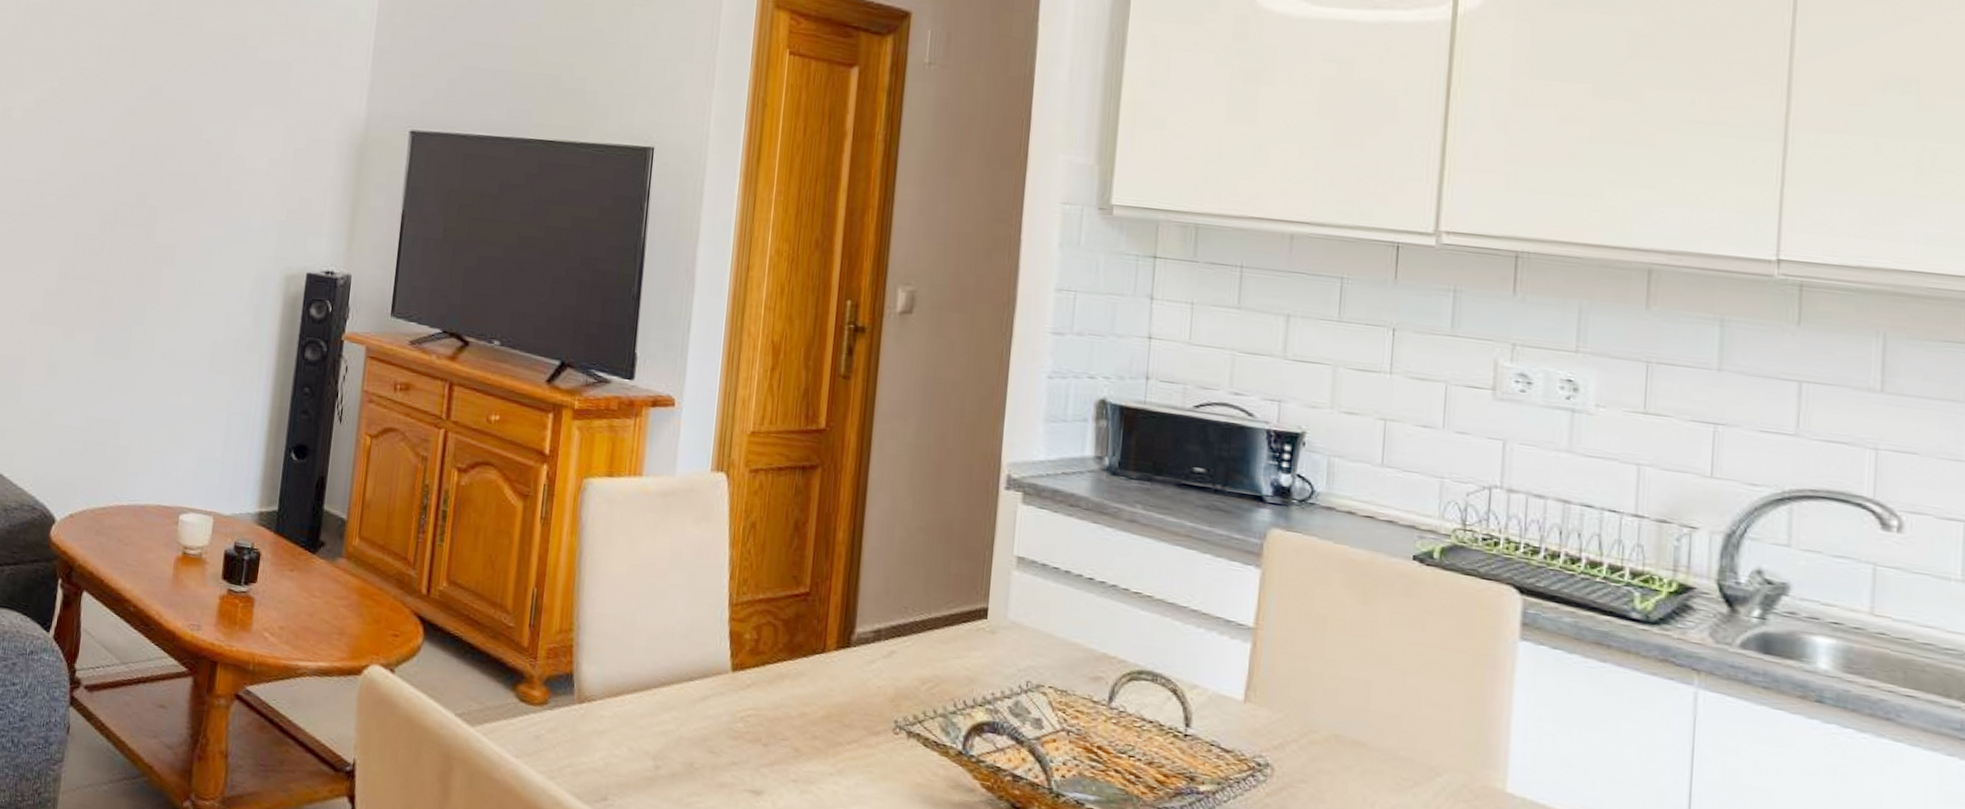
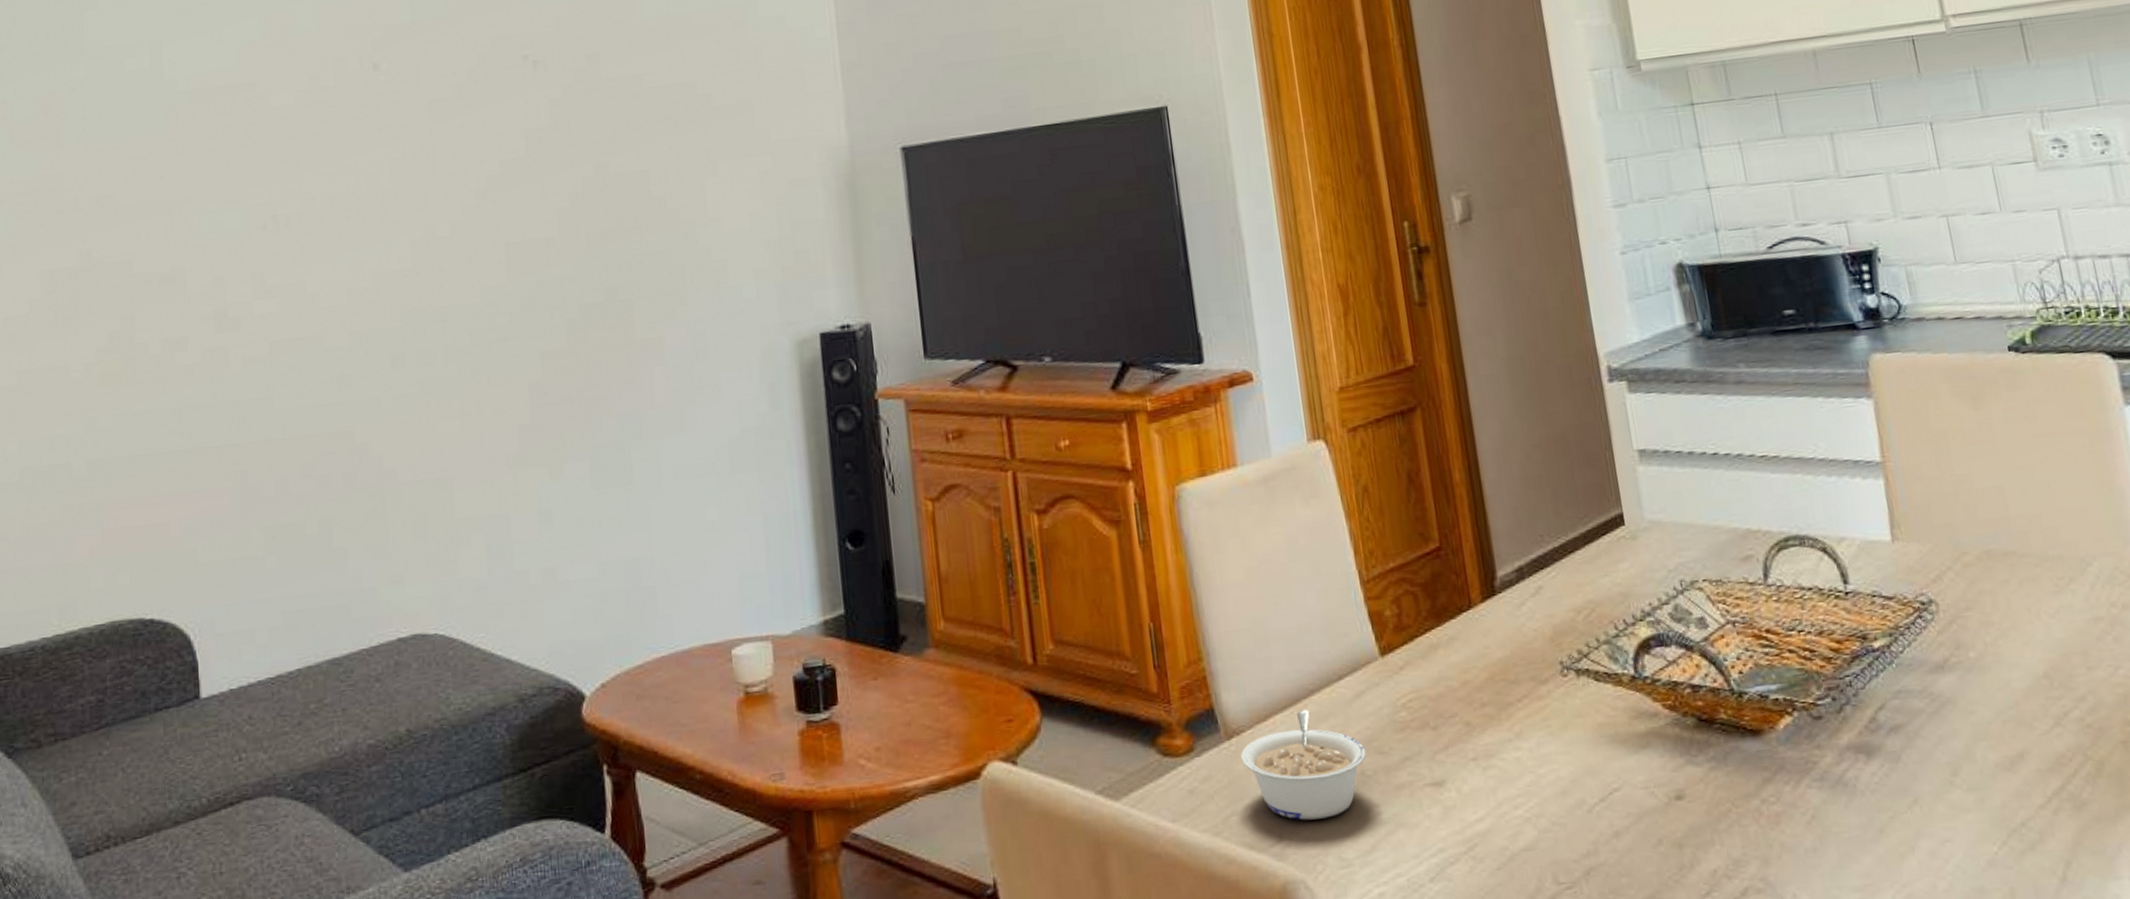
legume: none [586,696,699,793] -> present [1240,709,1366,820]

